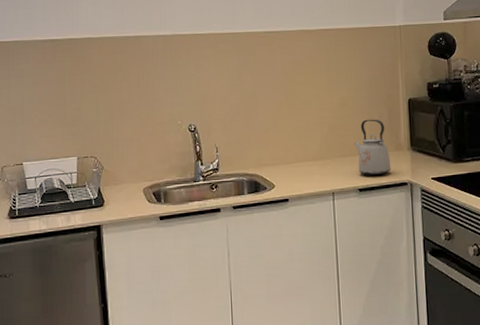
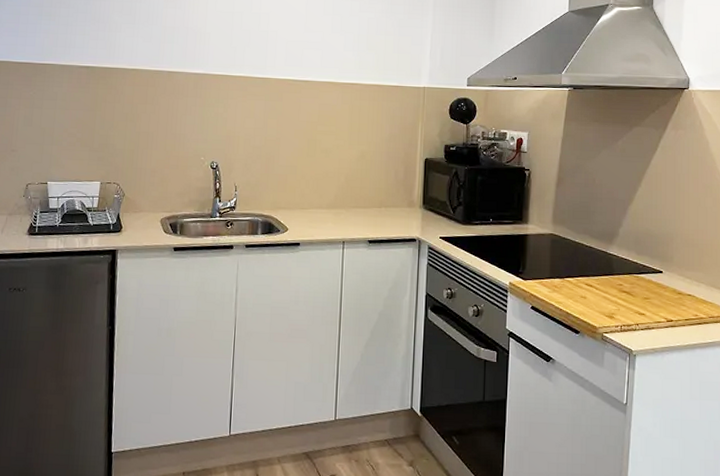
kettle: present [354,119,391,176] -> none [369,174,402,230]

